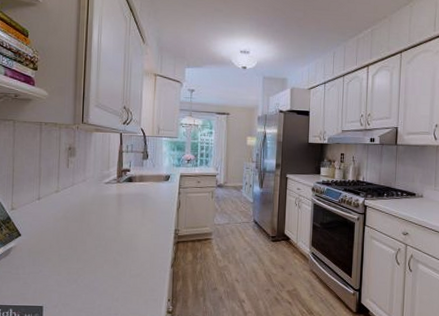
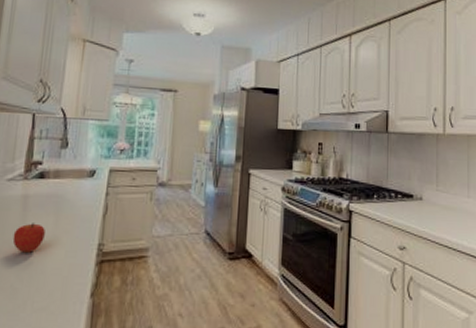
fruit: none [112,214,136,236] -> present [12,223,45,253]

